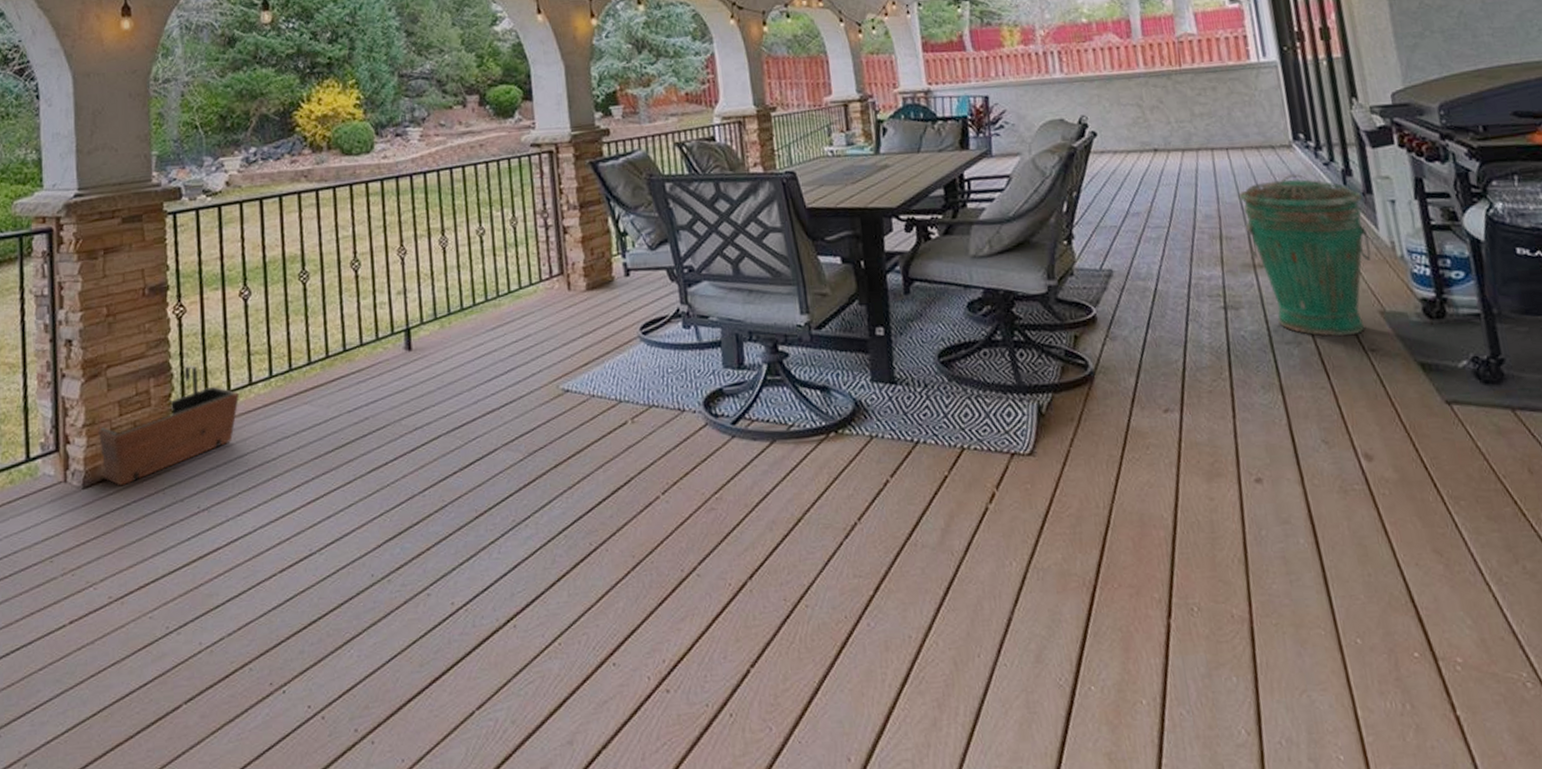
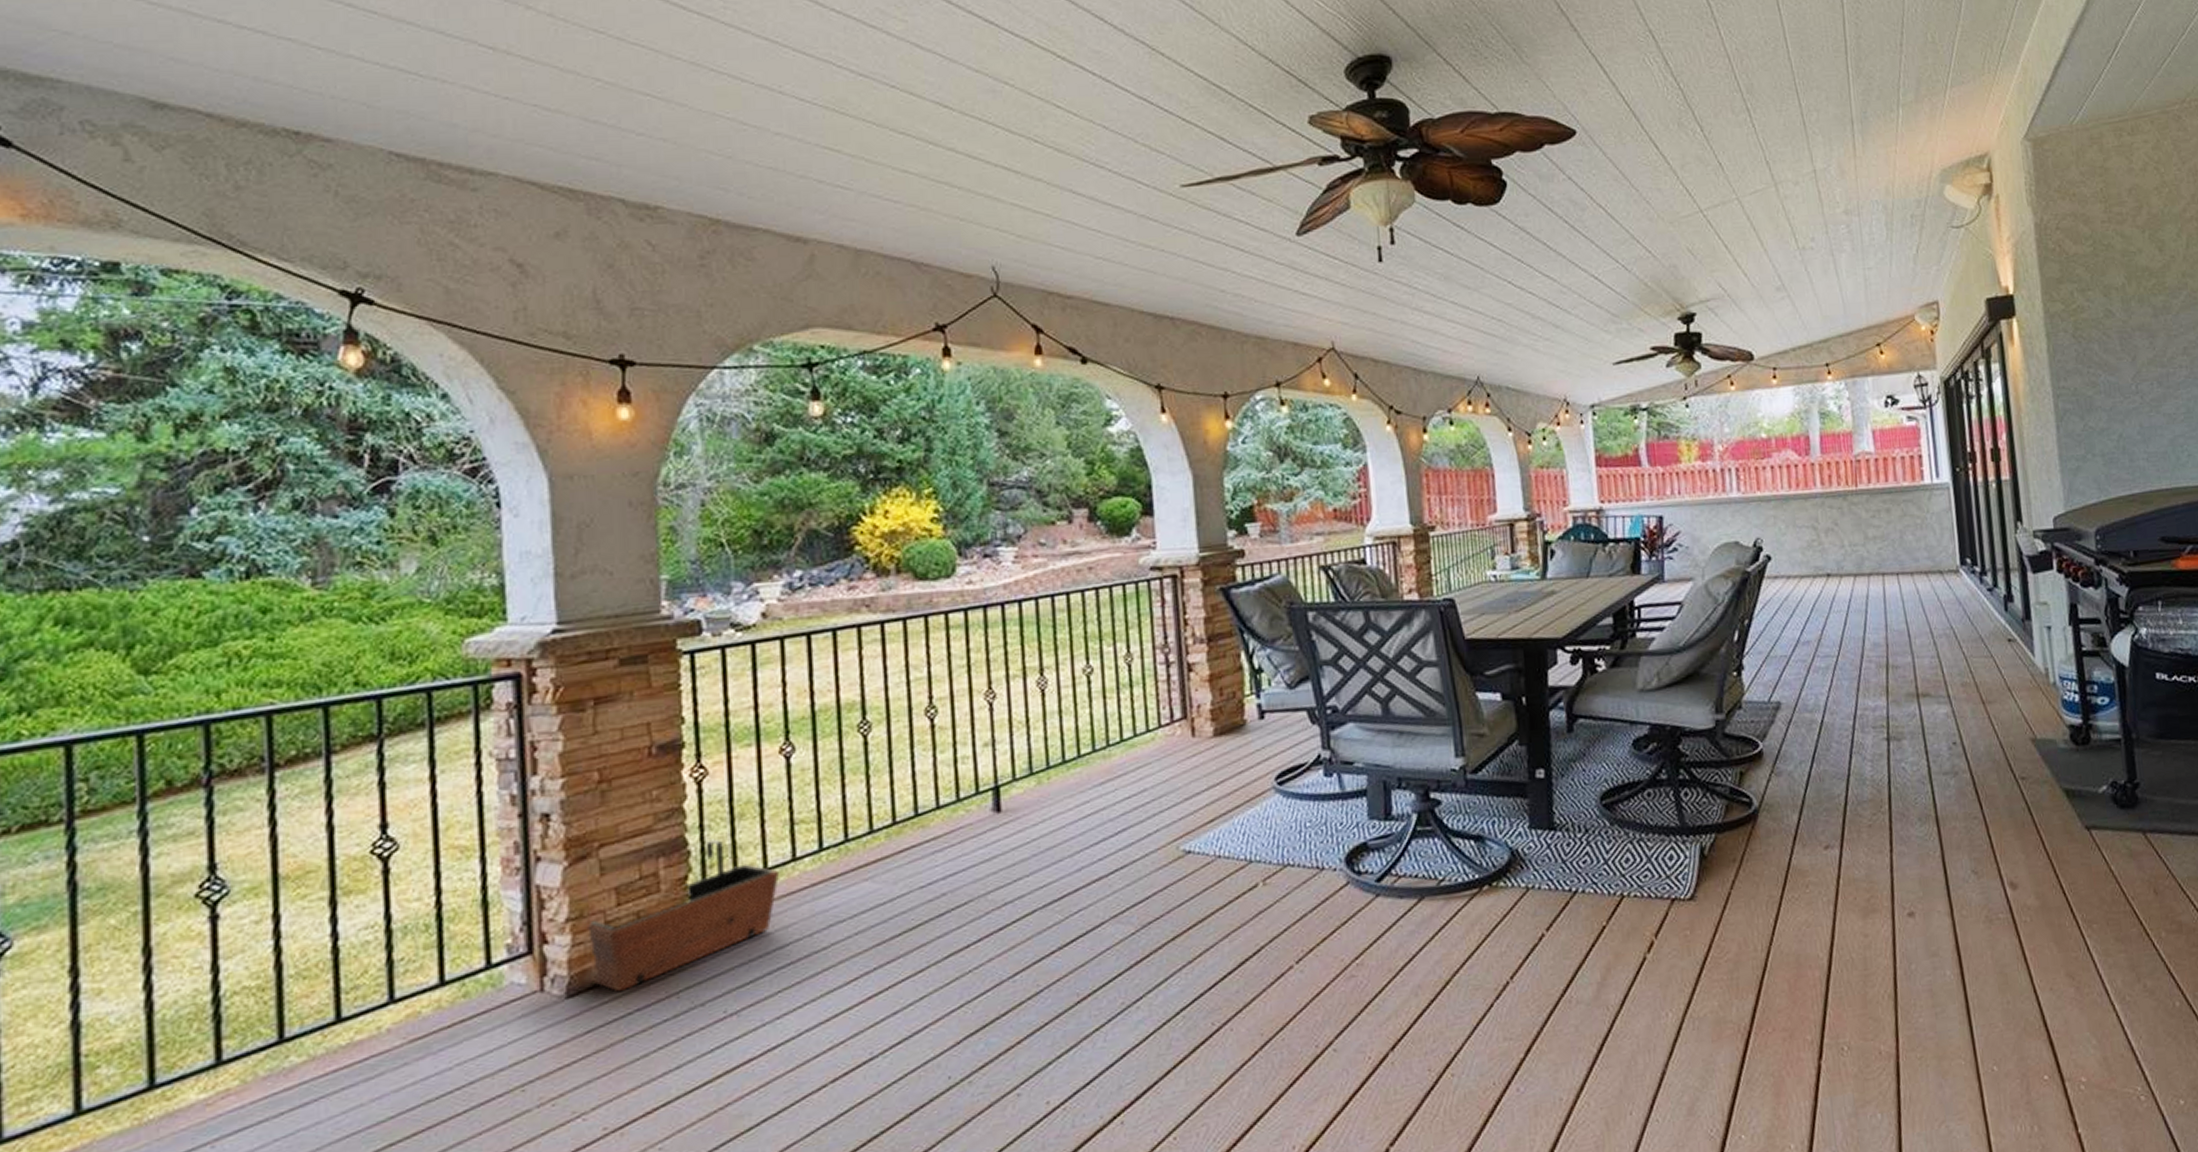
trash can: present [1238,174,1371,337] -> none [1906,600,2026,766]

